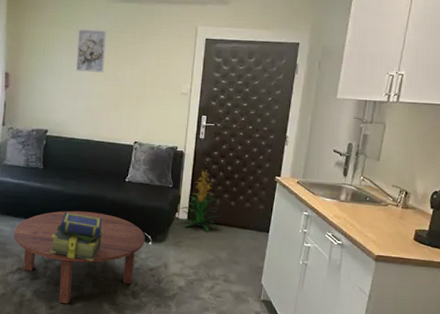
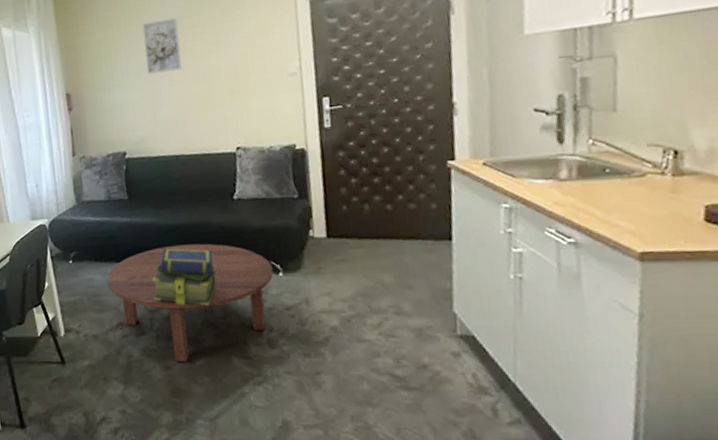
indoor plant: present [181,168,220,232] -> none [314,167,375,250]

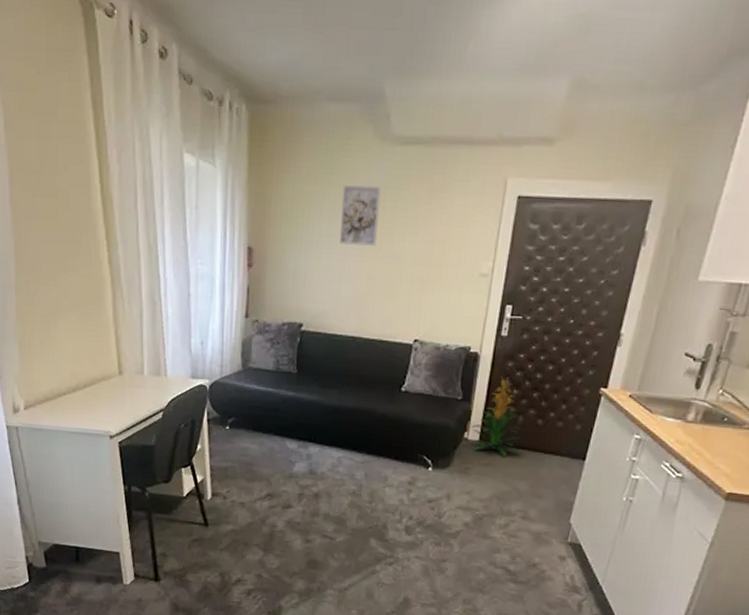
coffee table: present [106,243,273,363] -> none [261,426,424,538]
stack of books: present [152,248,217,306] -> none [306,428,373,489]
indoor plant: none [314,167,375,250] -> present [471,376,521,458]

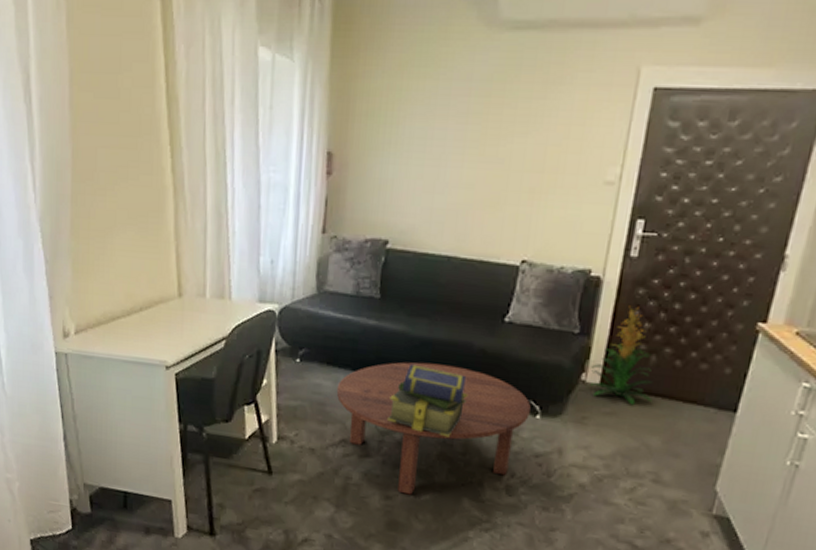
coffee table: none [261,426,424,538] -> present [336,362,531,495]
stack of books: none [306,428,373,489] -> present [388,364,468,438]
wall art: present [340,185,382,246] -> none [434,79,486,149]

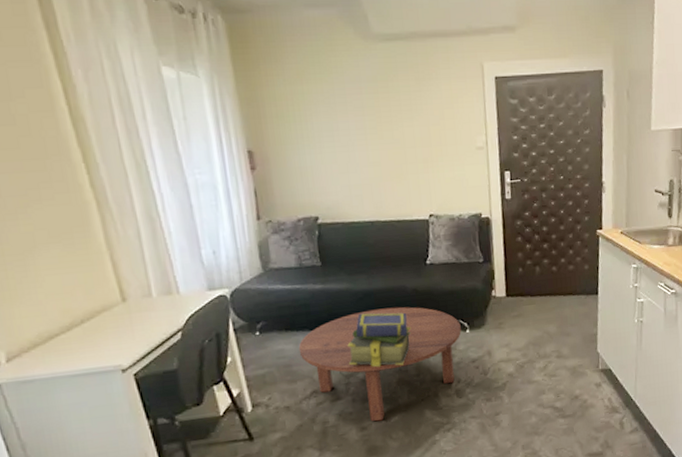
indoor plant: present [590,305,653,406] -> none [496,234,544,306]

